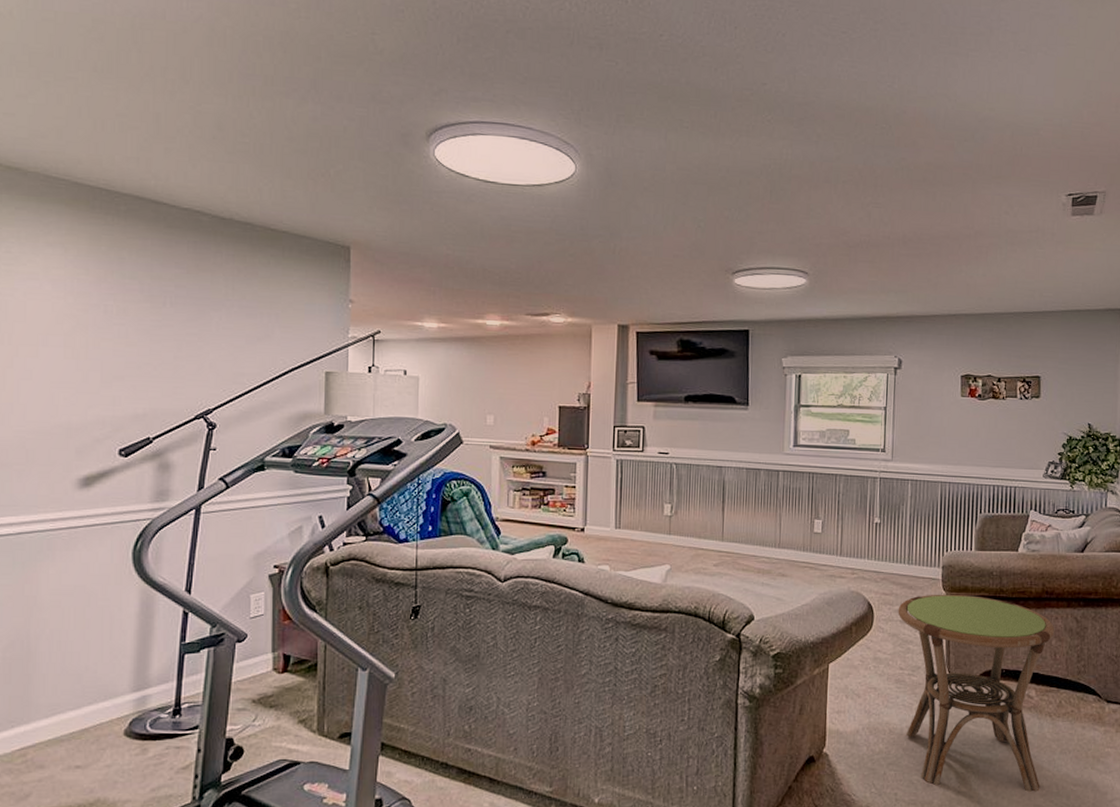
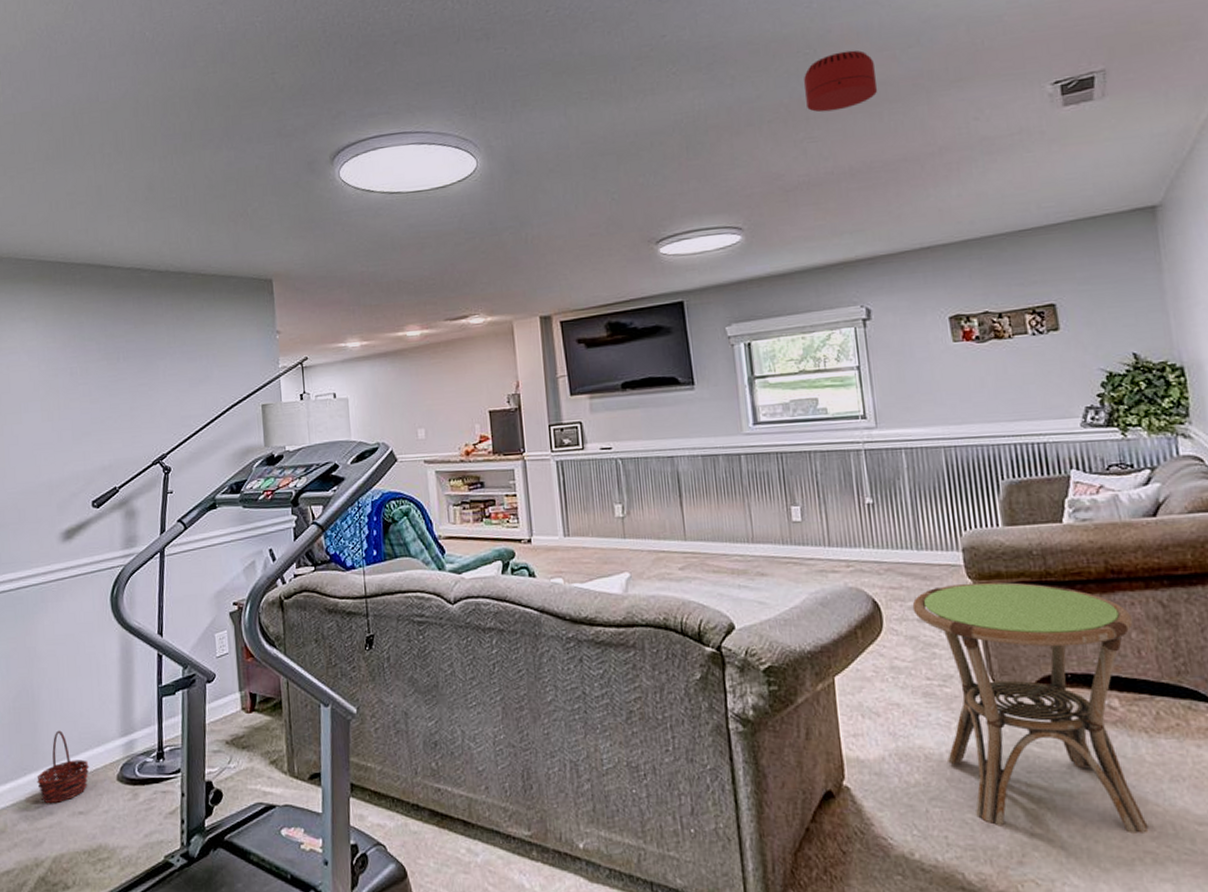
basket: none [27,683,92,756] -> present [37,730,89,803]
smoke detector: none [876,132,936,184] -> present [803,50,878,113]

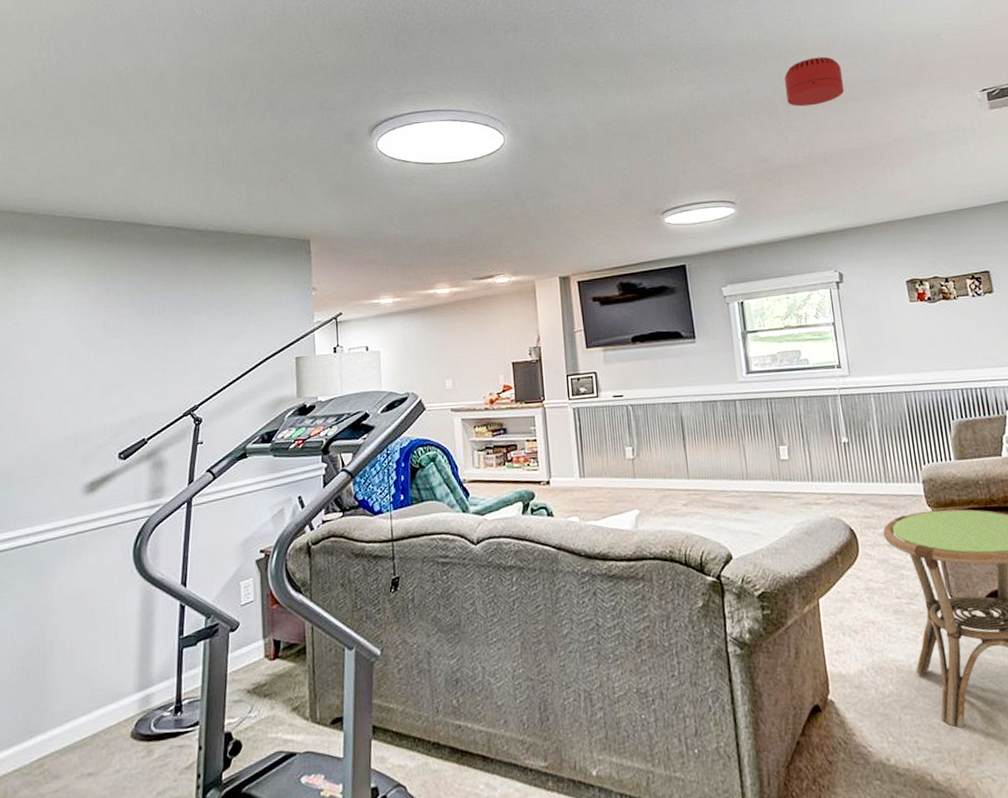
basket: present [37,730,89,803] -> none [43,688,102,766]

